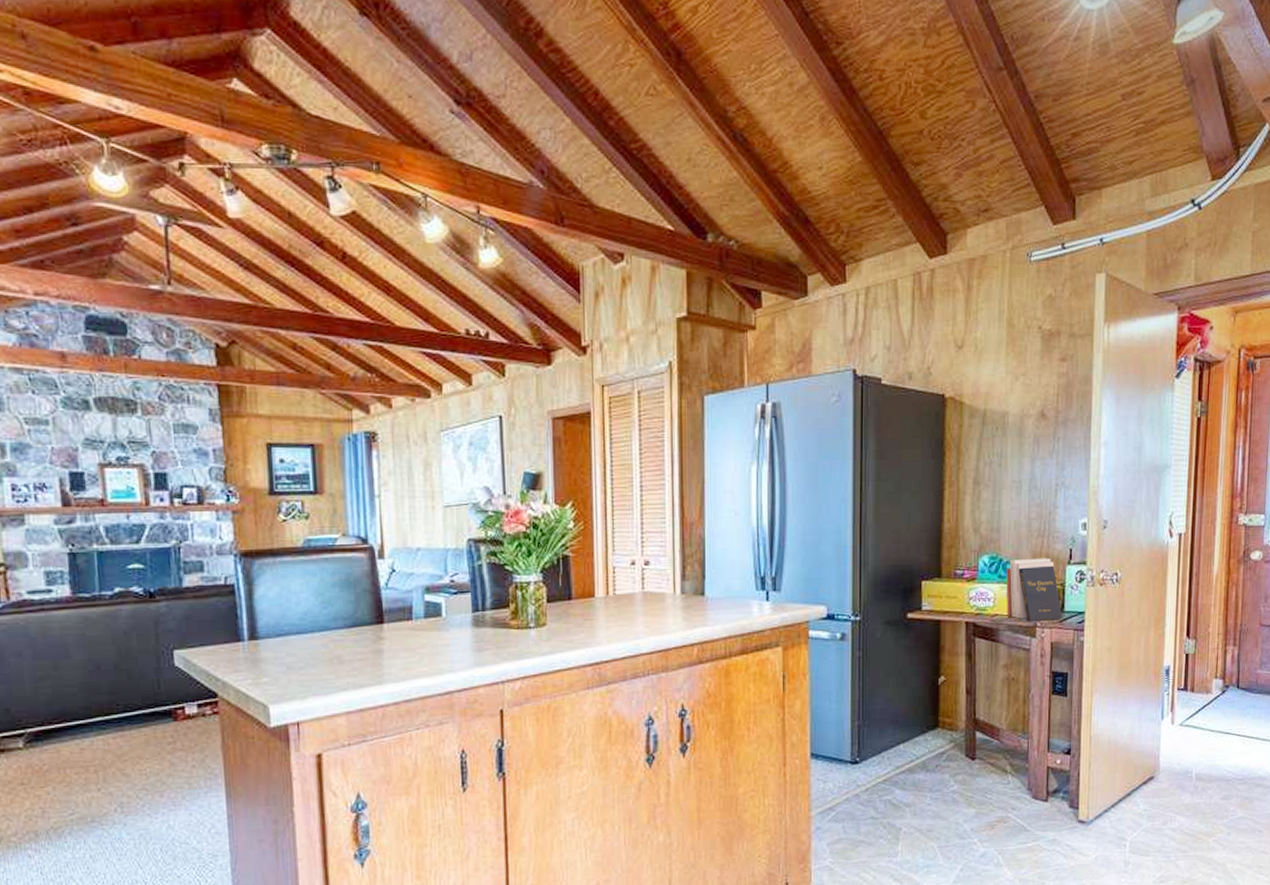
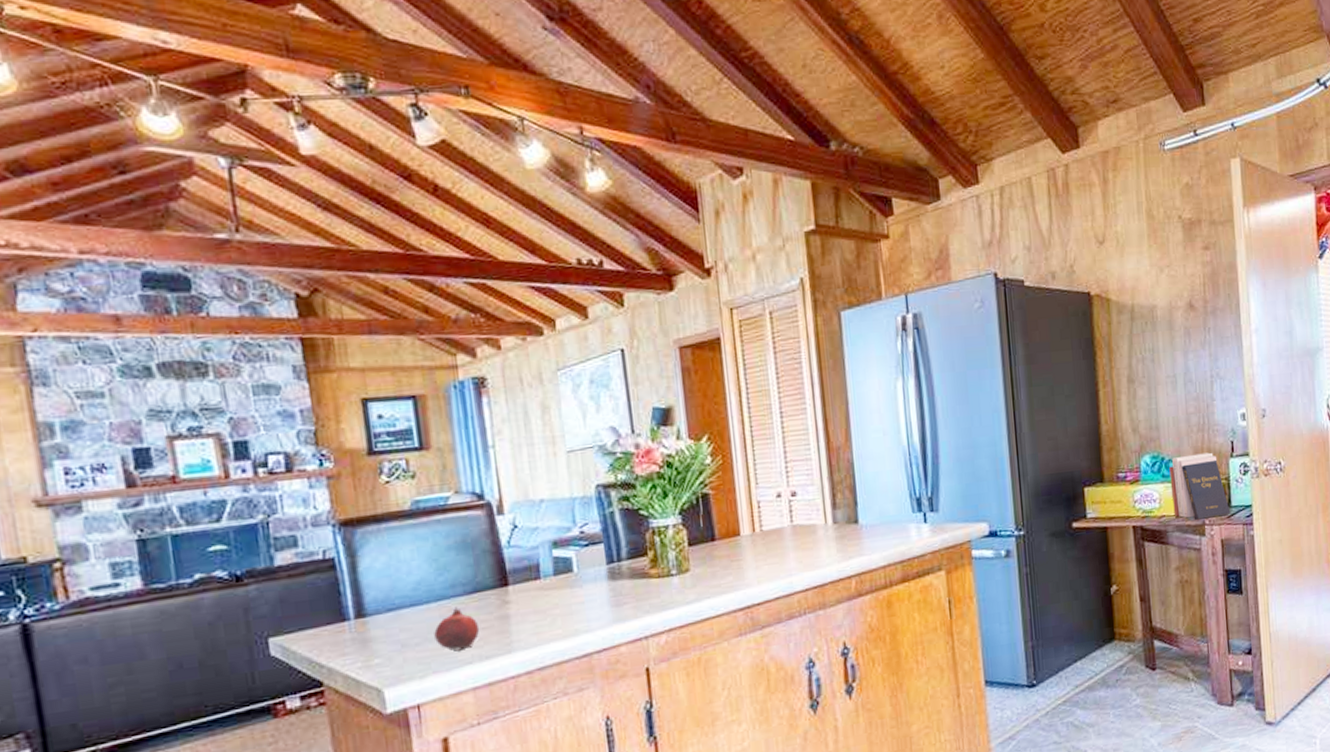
fruit: none [316,638,356,679] -> present [434,606,480,652]

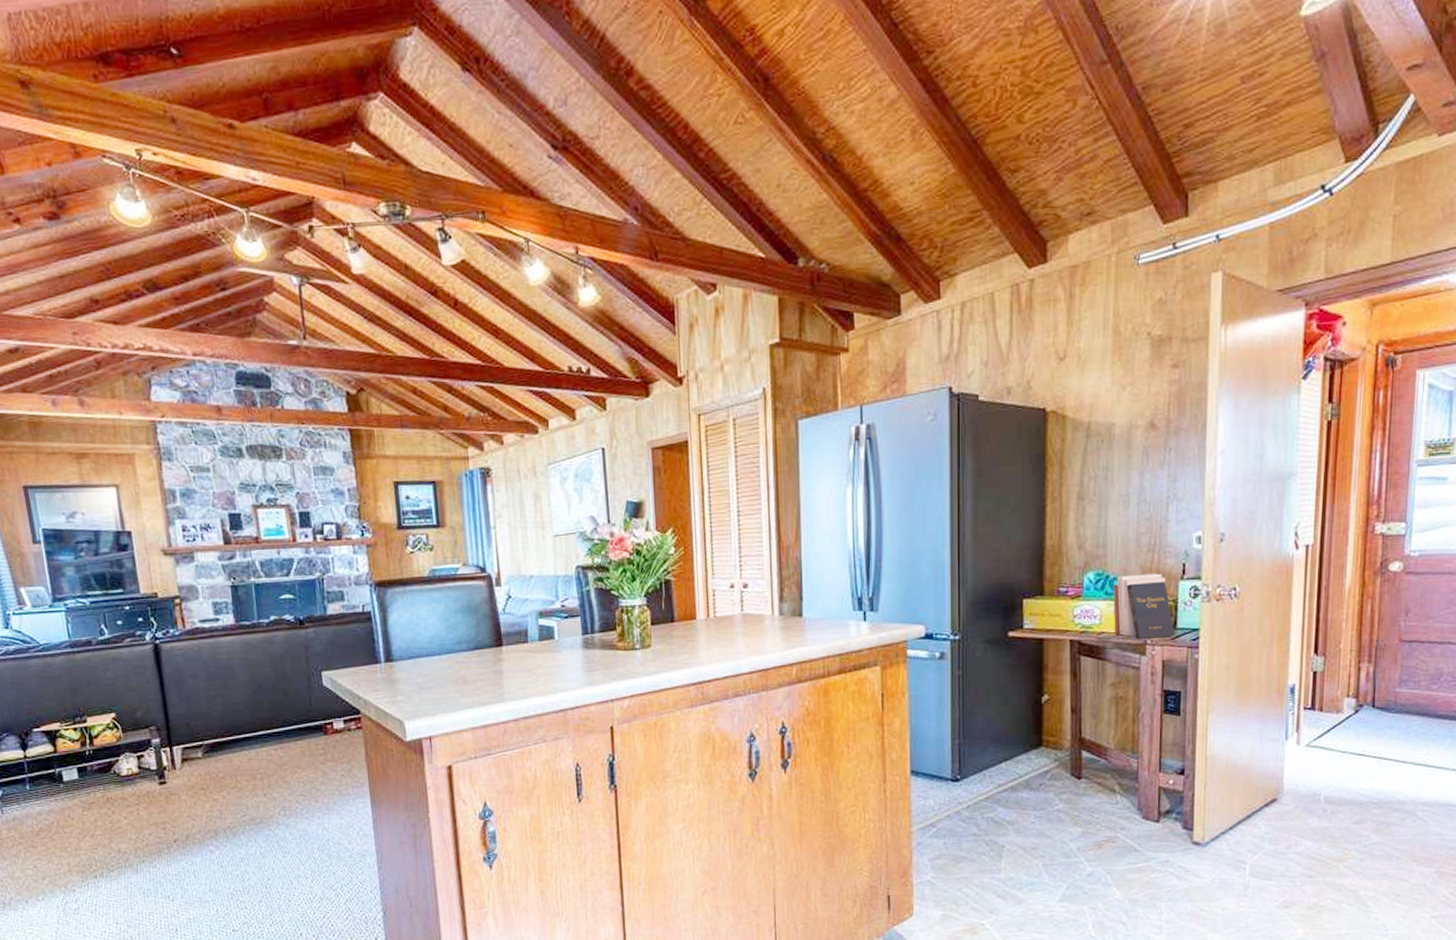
fruit: present [434,606,480,652] -> none [444,659,479,698]

